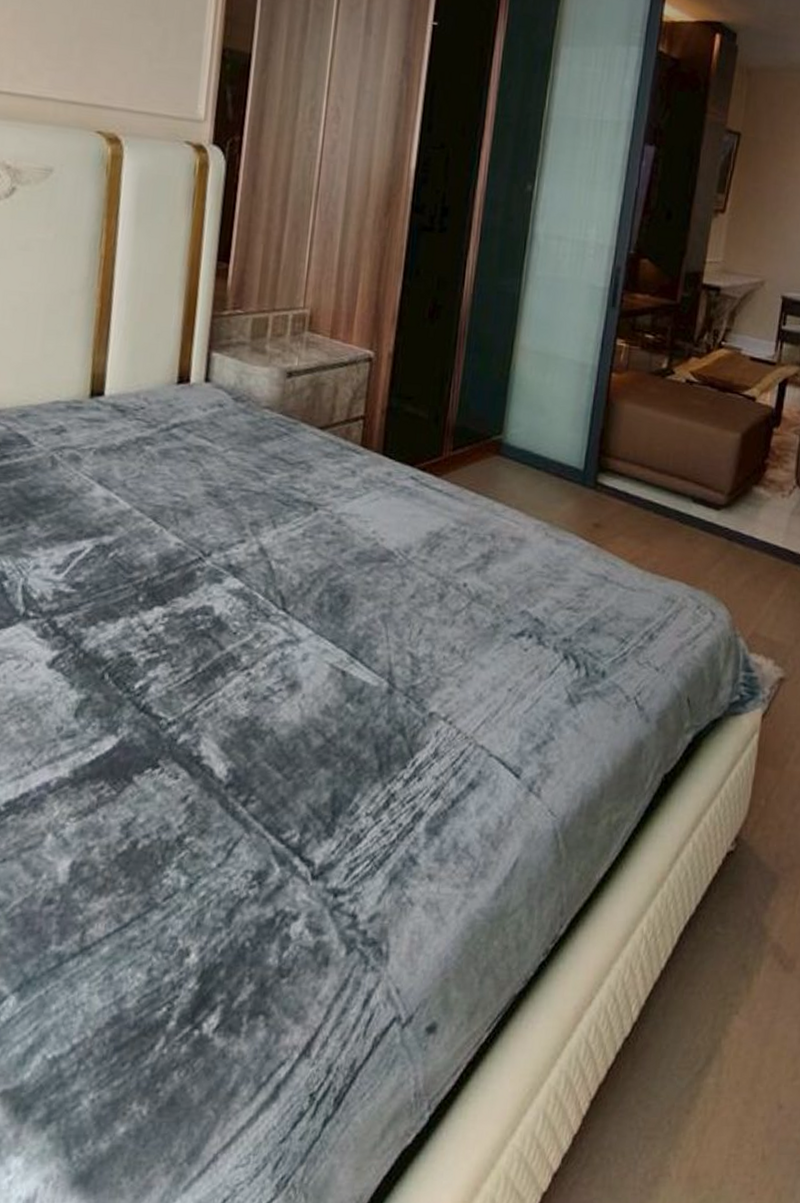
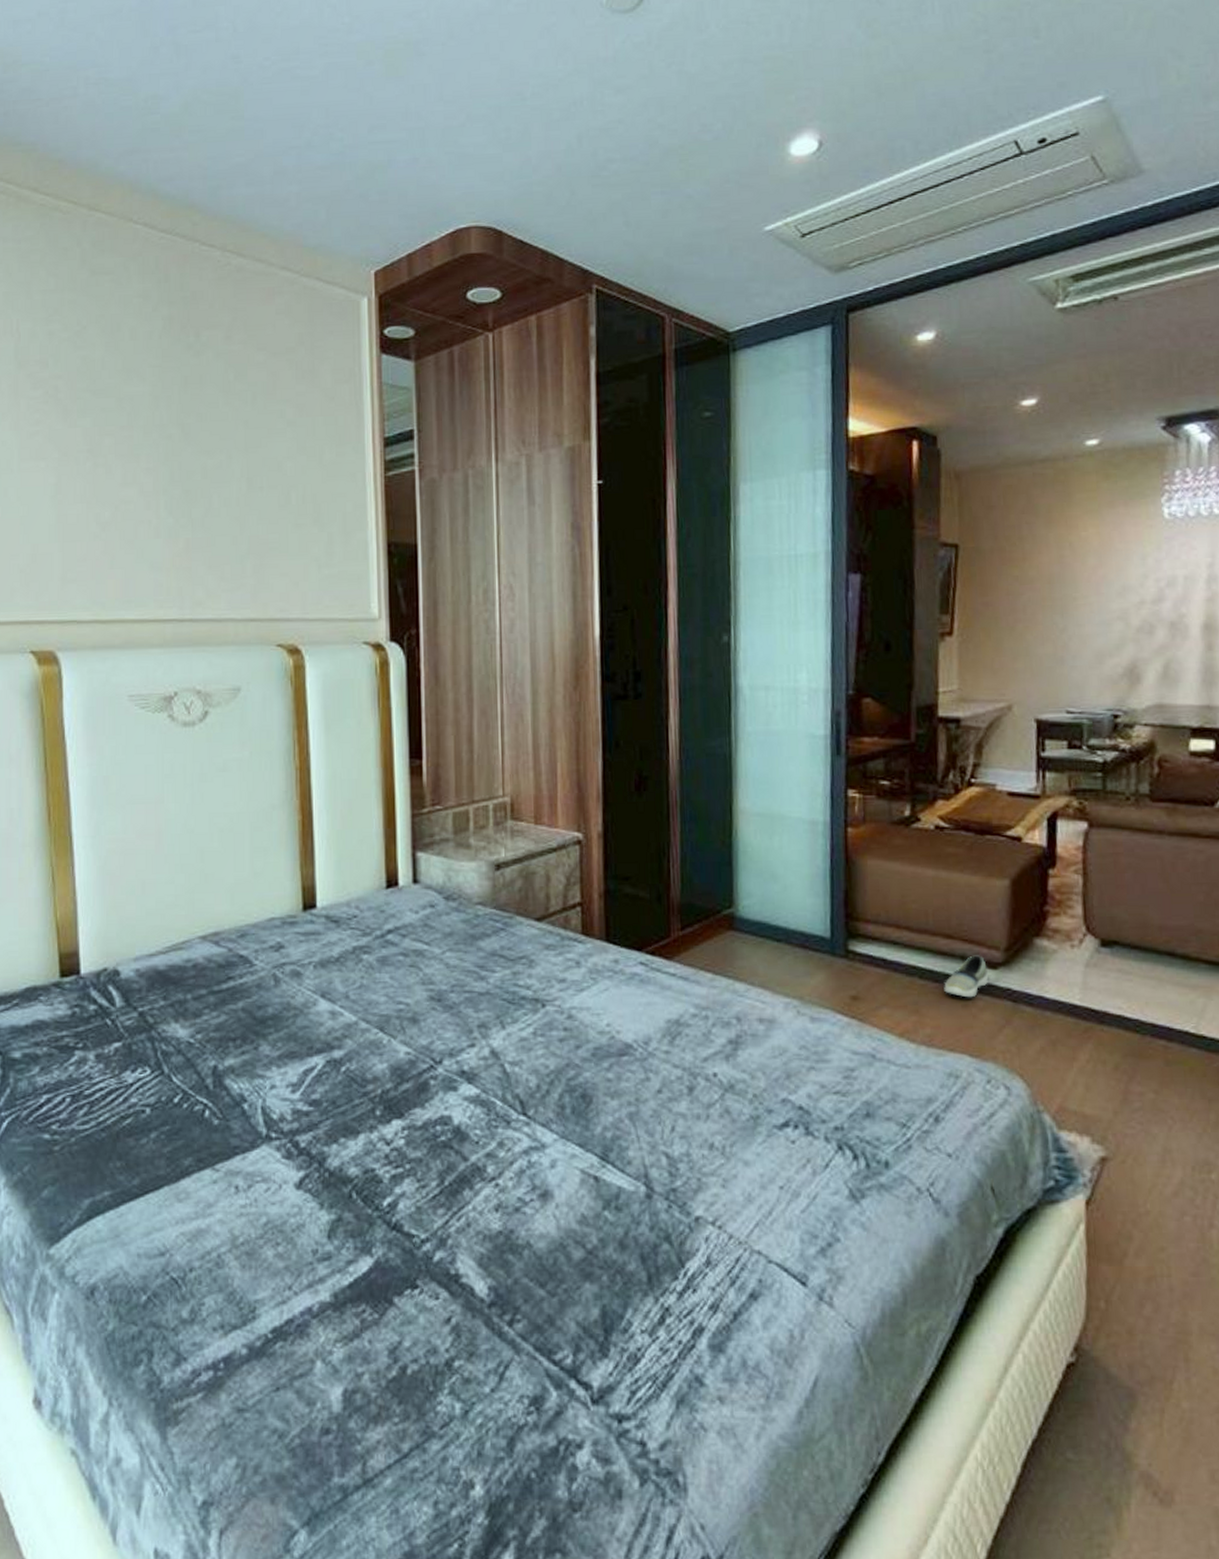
shoe: none [673,496,712,534] -> present [944,955,989,998]

